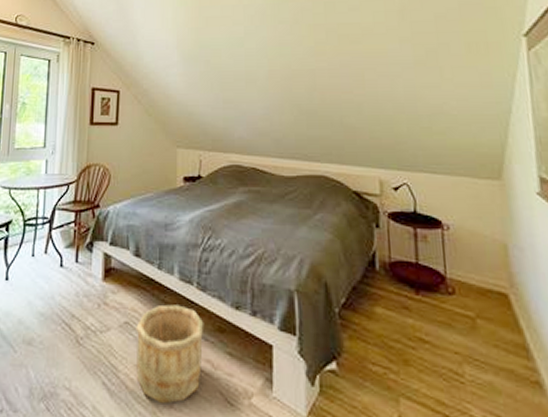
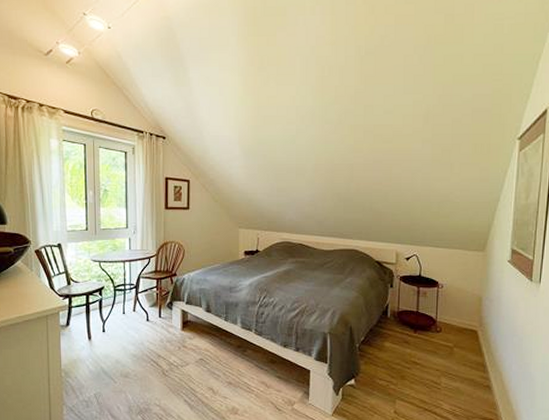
wooden bucket: present [136,304,204,404] -> none [208,345,260,412]

